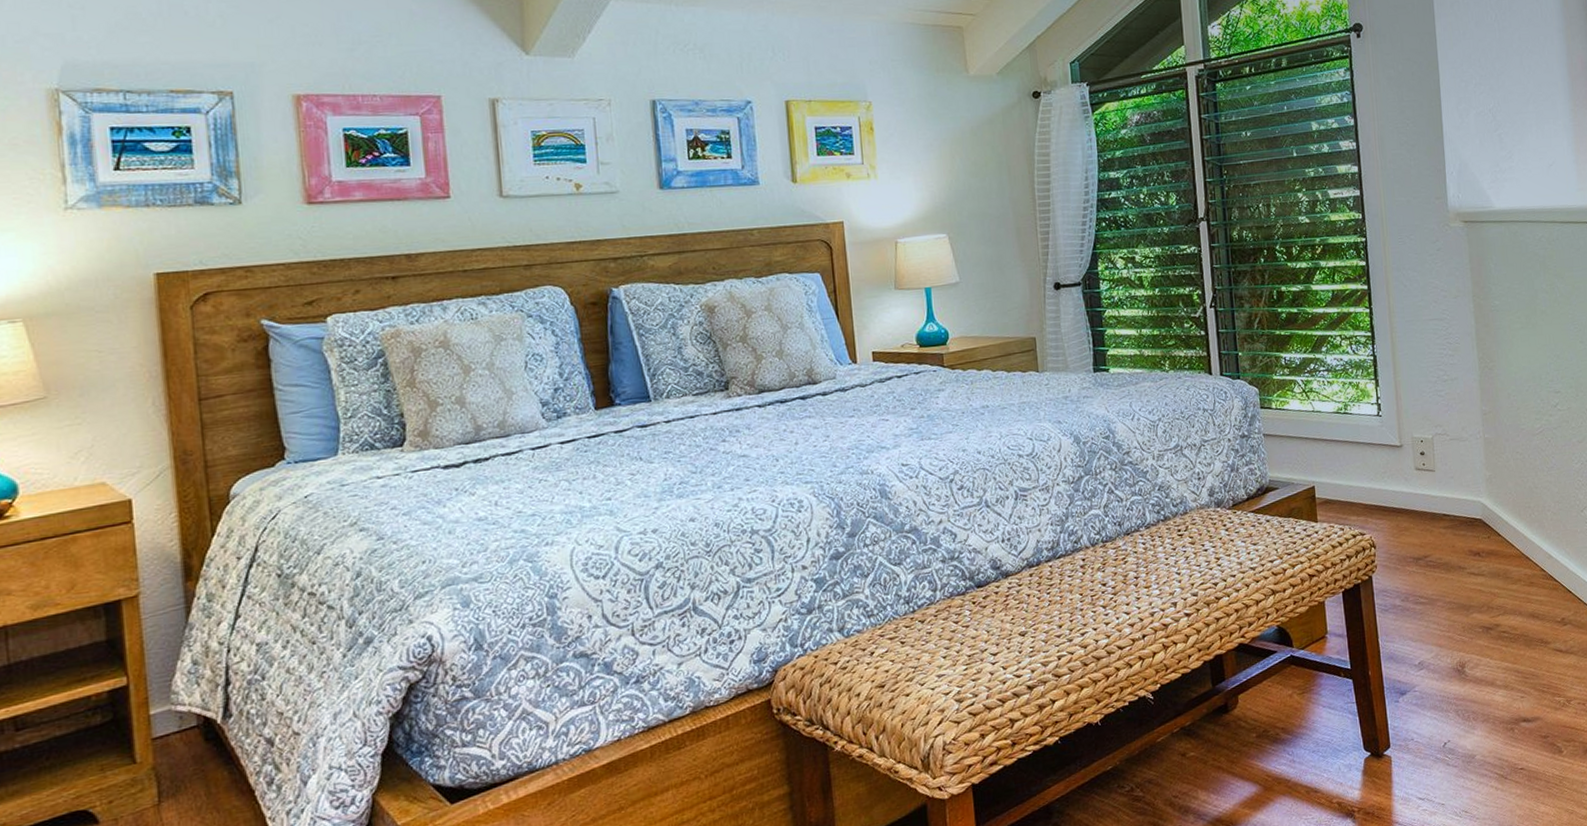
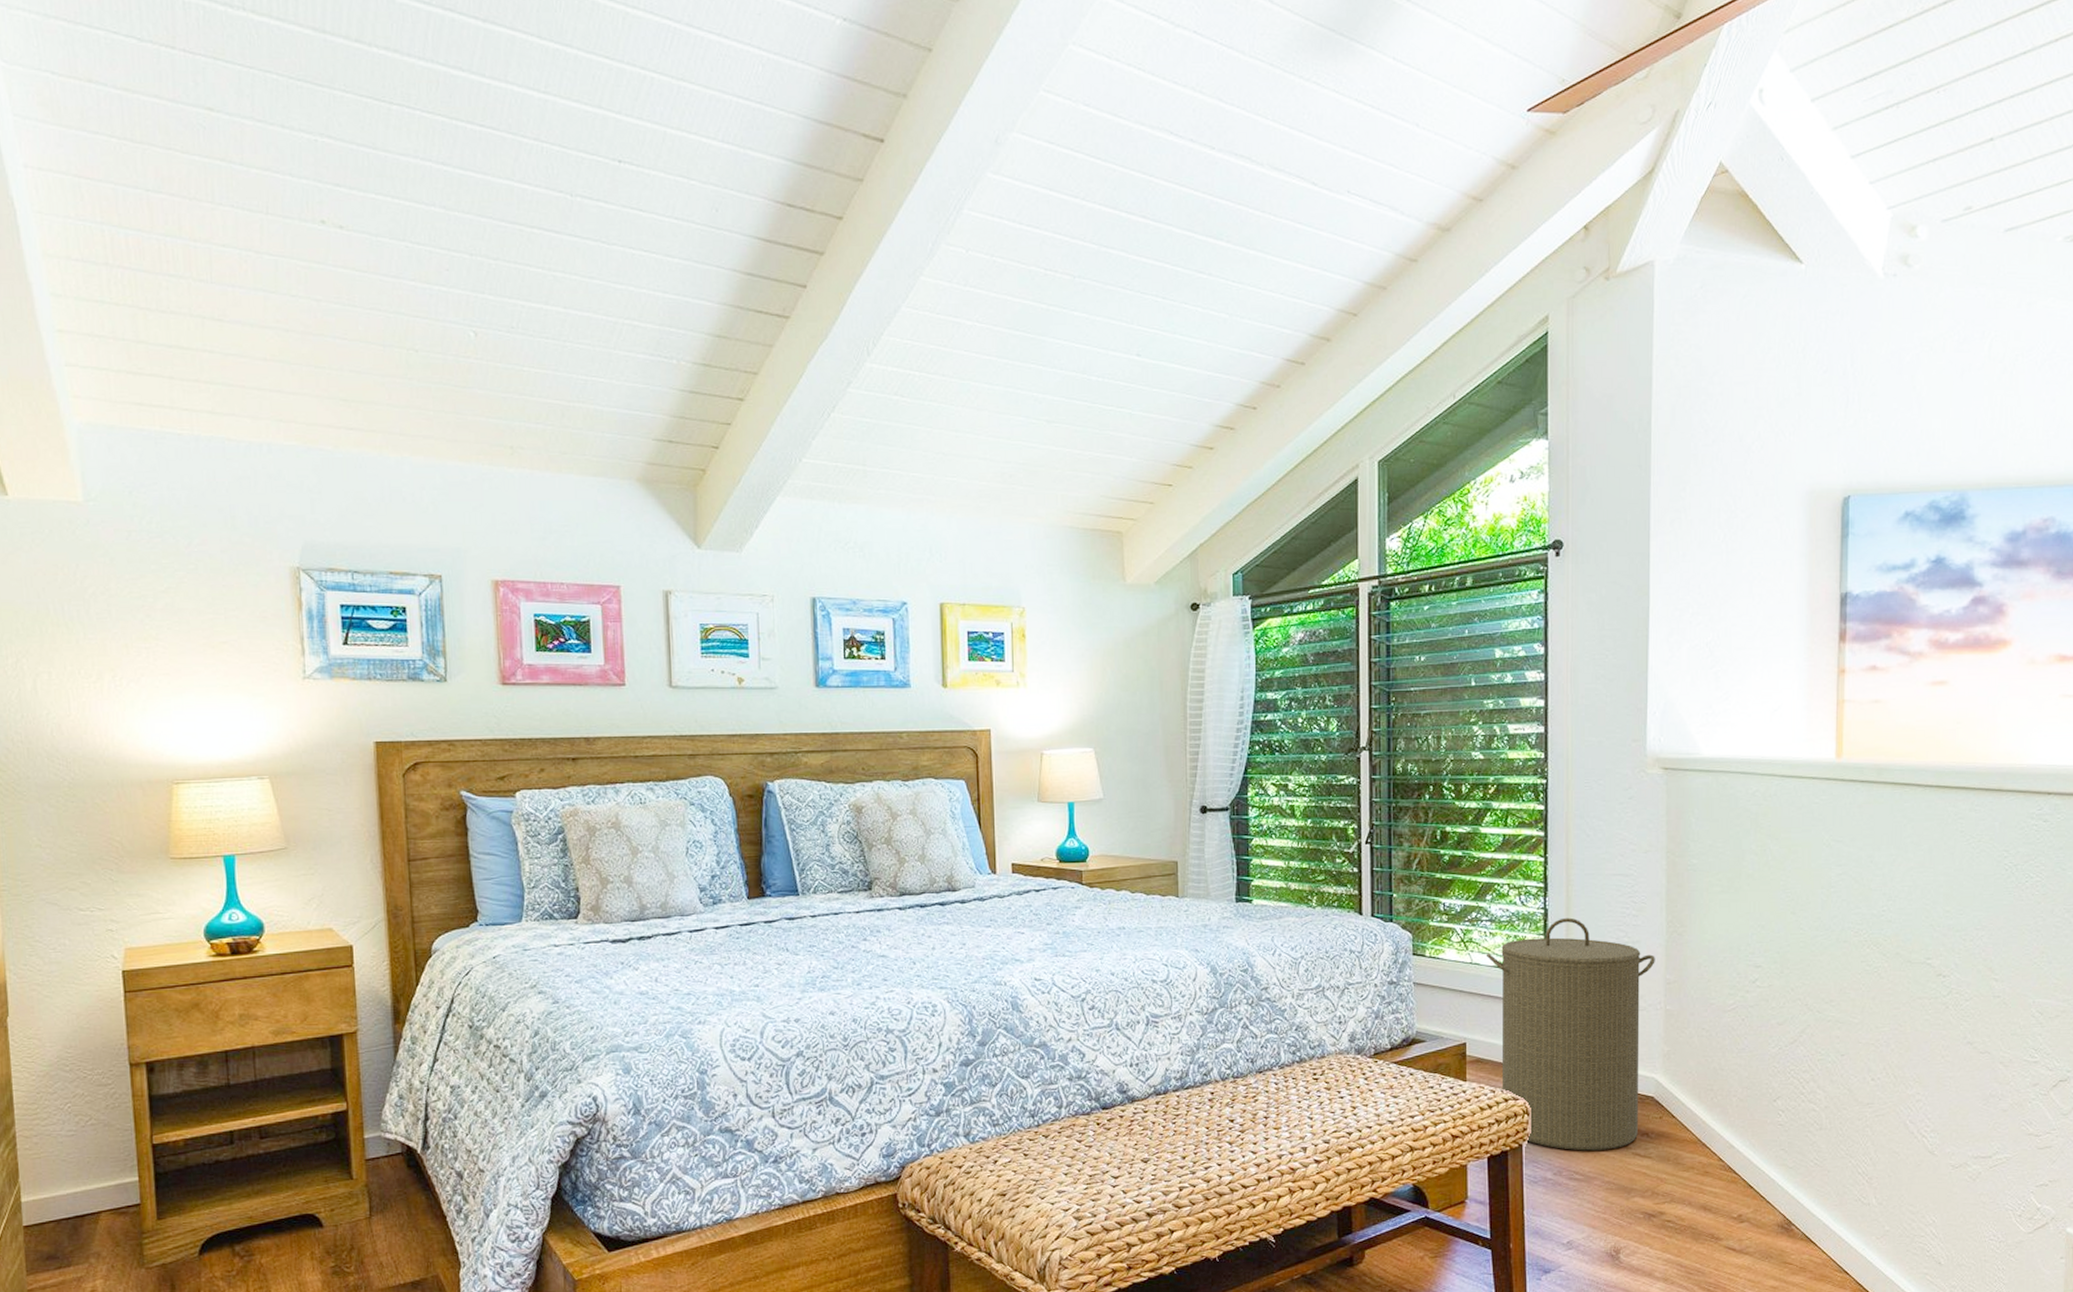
laundry hamper: none [1325,361,1472,577] -> present [1486,917,1655,1151]

